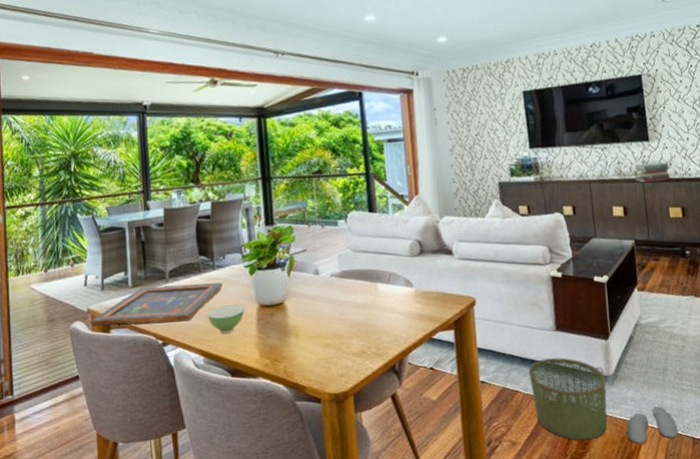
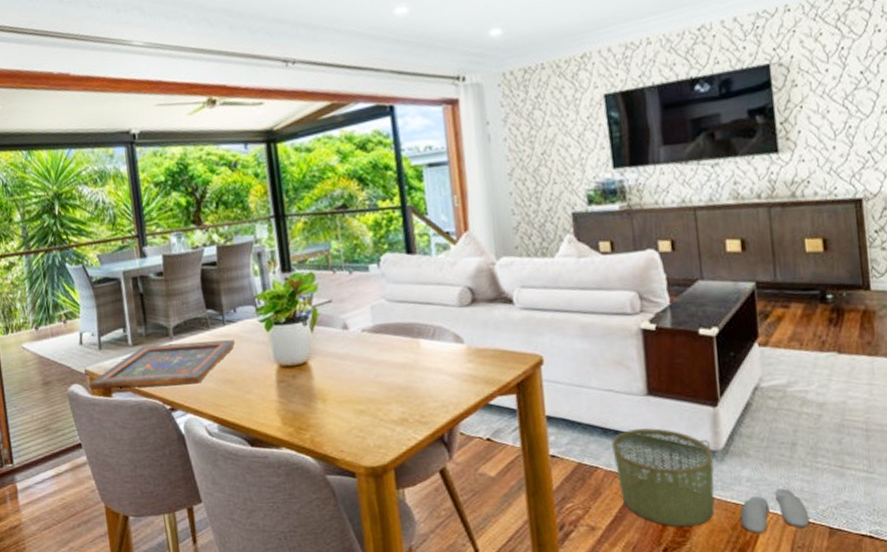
bowl: present [207,304,245,335] -> none [218,365,263,399]
books: present [635,162,671,183] -> none [757,179,808,209]

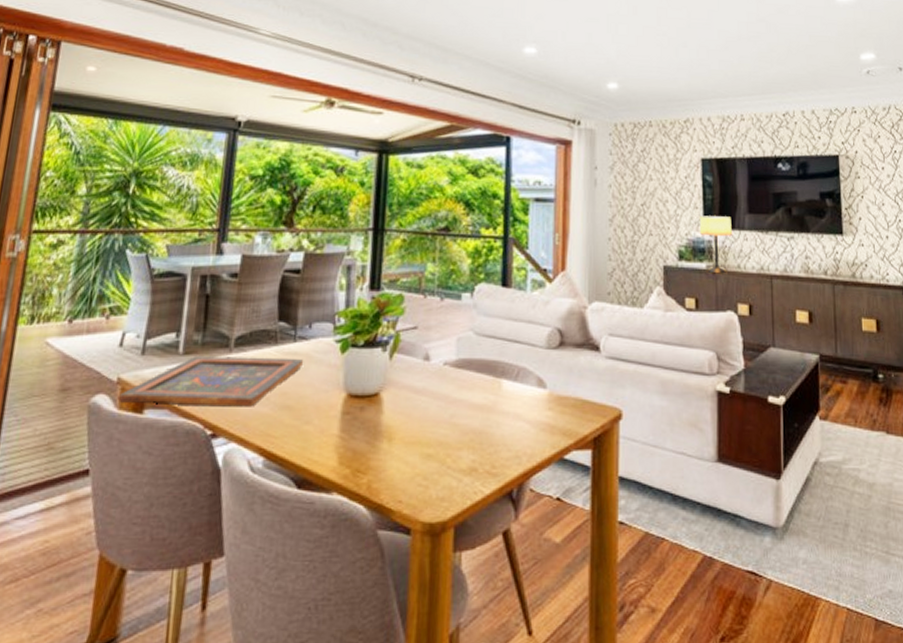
table lamp: none [607,152,646,214] -> present [699,216,732,274]
basket: present [611,428,715,528] -> none [680,498,774,613]
slippers: present [739,488,810,534] -> none [795,573,858,623]

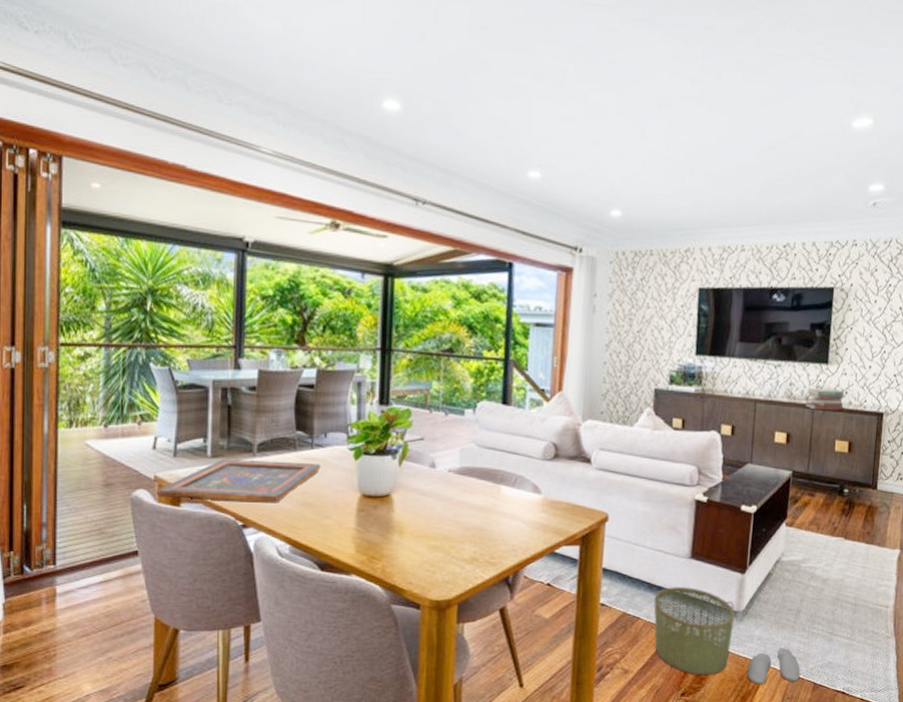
basket: none [680,498,774,613] -> present [653,587,735,676]
table lamp: present [699,216,732,274] -> none [691,343,723,398]
slippers: none [795,573,858,623] -> present [746,648,800,685]
books: none [824,261,865,286] -> present [805,388,845,411]

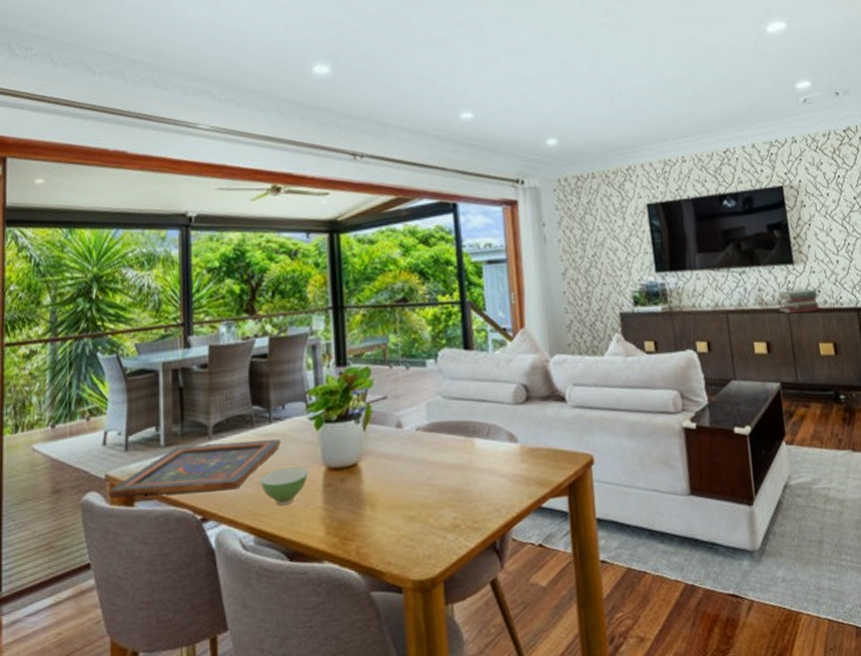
bowl: none [298,490,345,523] -> present [260,467,309,506]
basket: present [653,587,735,676] -> none [658,529,755,634]
slippers: present [746,648,800,685] -> none [777,588,839,637]

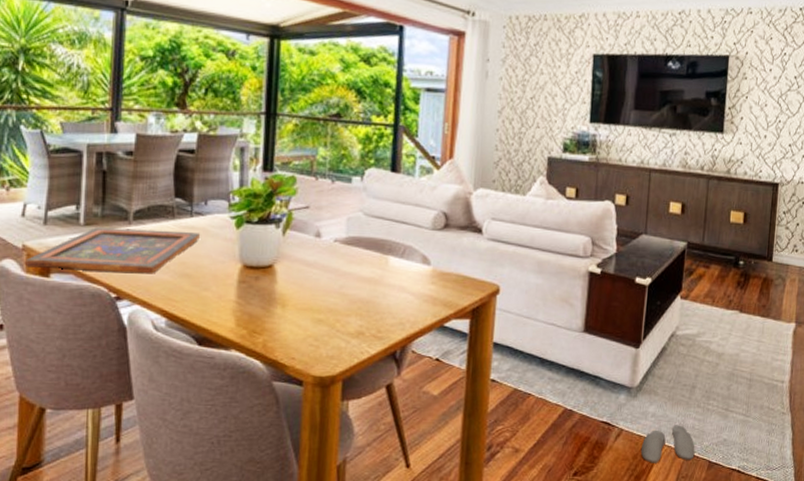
bowl: present [260,467,309,506] -> none [176,260,225,295]
slippers: none [777,588,839,637] -> present [640,425,695,463]
books: present [778,288,820,314] -> none [700,157,740,181]

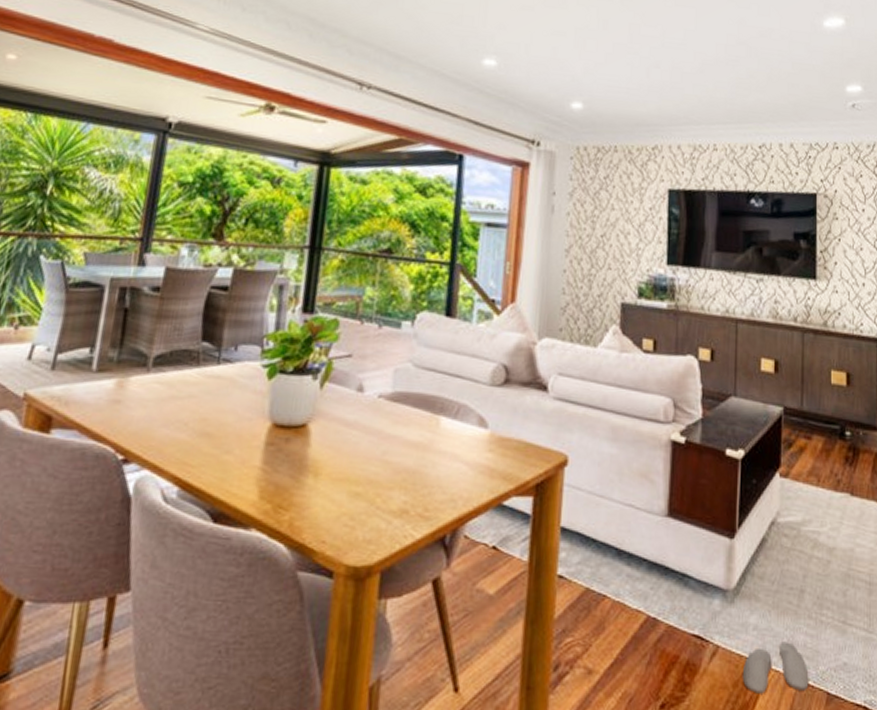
painted panel: present [24,227,201,274] -> none [22,374,227,432]

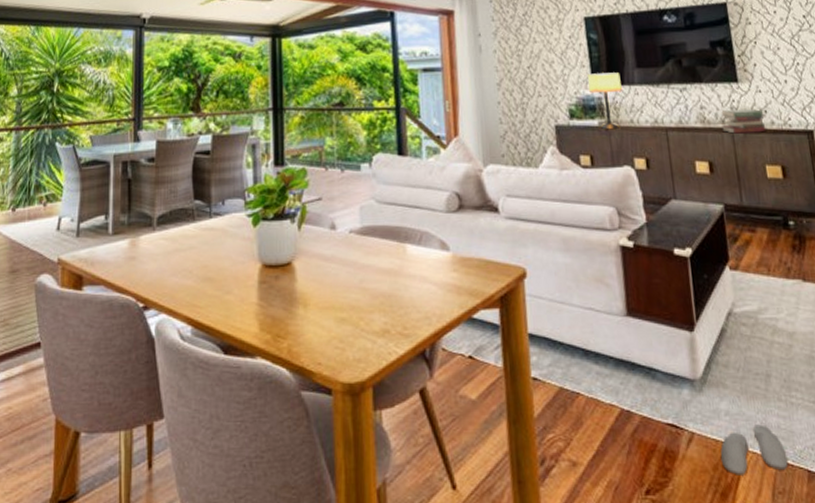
table lamp: none [661,251,697,315] -> present [587,72,622,130]
books: none [793,307,837,336] -> present [722,108,767,134]

